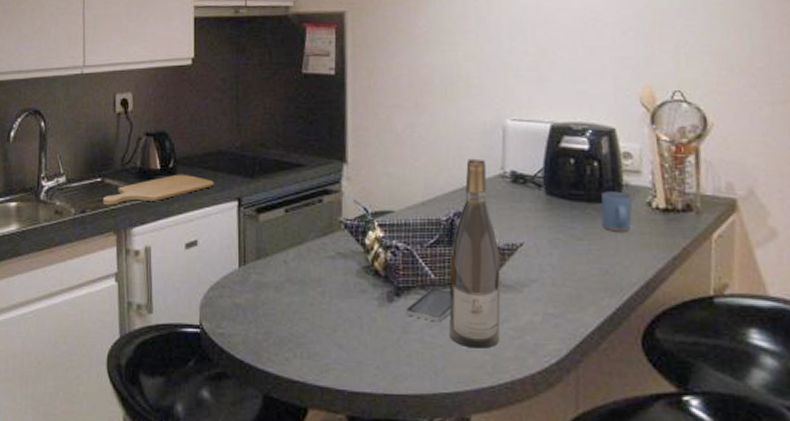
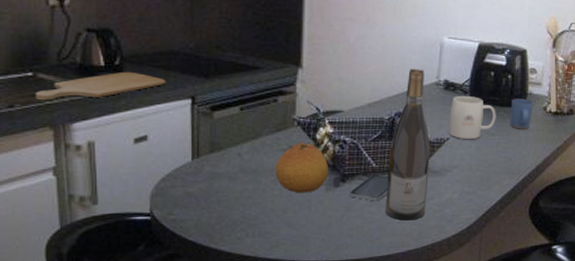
fruit: none [322,248,381,309] -> present [275,142,329,193]
mug: none [521,189,583,246] -> present [449,95,496,140]

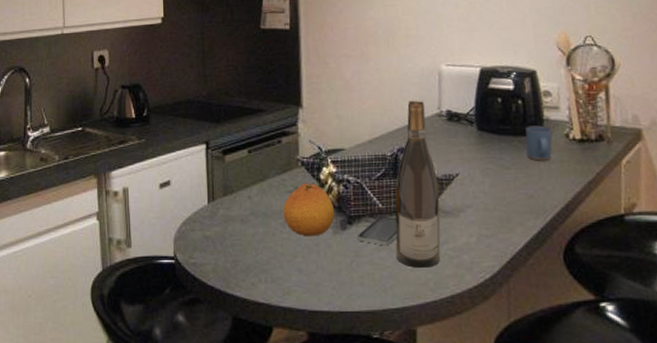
chopping board: present [36,71,167,101] -> none [84,121,185,152]
mug: present [449,95,496,140] -> none [456,125,510,175]

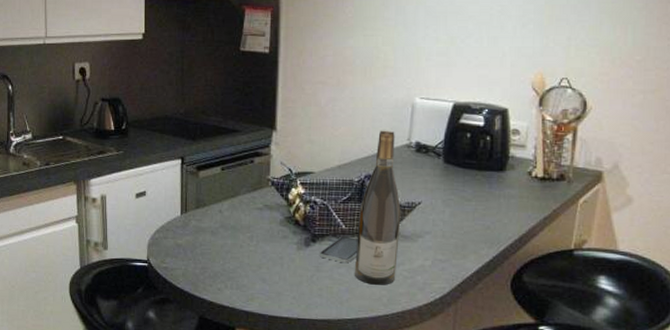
fruit: present [283,183,335,237] -> none [251,201,301,251]
mug: present [525,125,553,161] -> none [489,161,516,195]

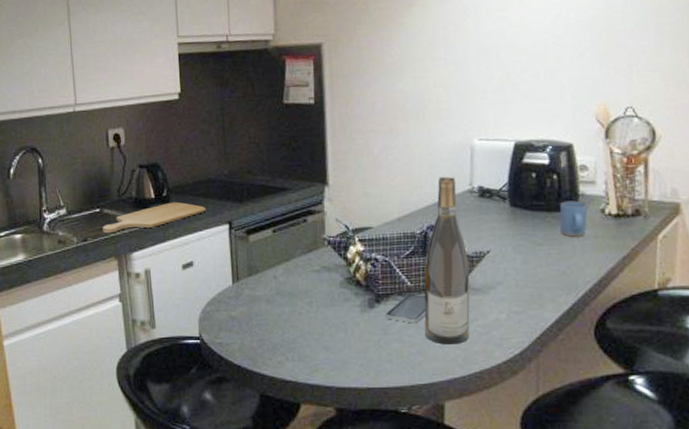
chopping board: none [65,135,162,160] -> present [103,201,207,234]
mug: none [489,161,516,195] -> present [560,200,588,237]

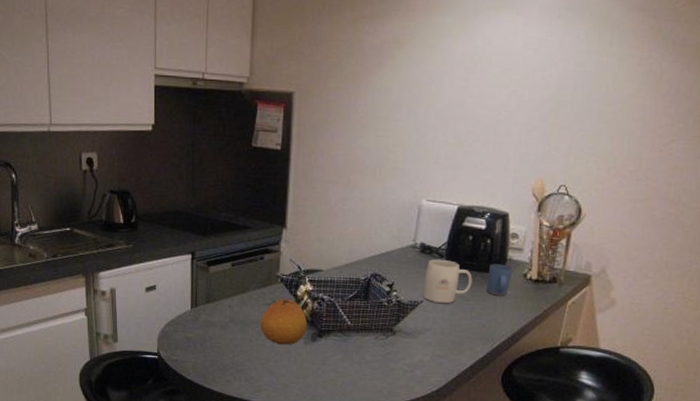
chopping board: present [103,201,207,234] -> none [72,228,172,252]
fruit: none [309,262,363,316] -> present [260,297,308,345]
smartphone: present [386,293,427,324] -> none [326,332,363,358]
wine bottle: present [424,175,470,345] -> none [357,229,404,378]
mug: none [487,202,543,252] -> present [423,259,473,304]

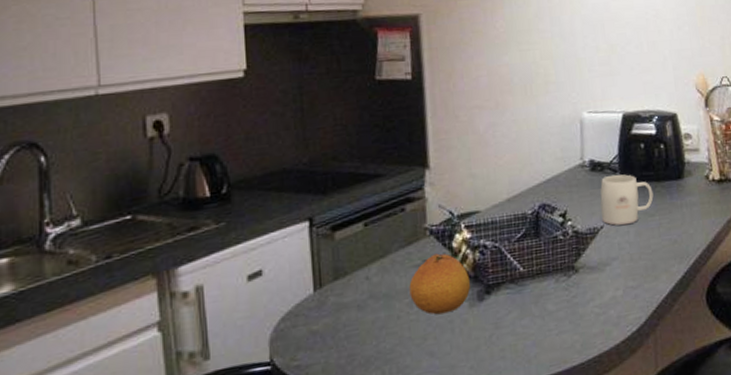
mug: present [486,264,513,296] -> none [668,169,694,205]

